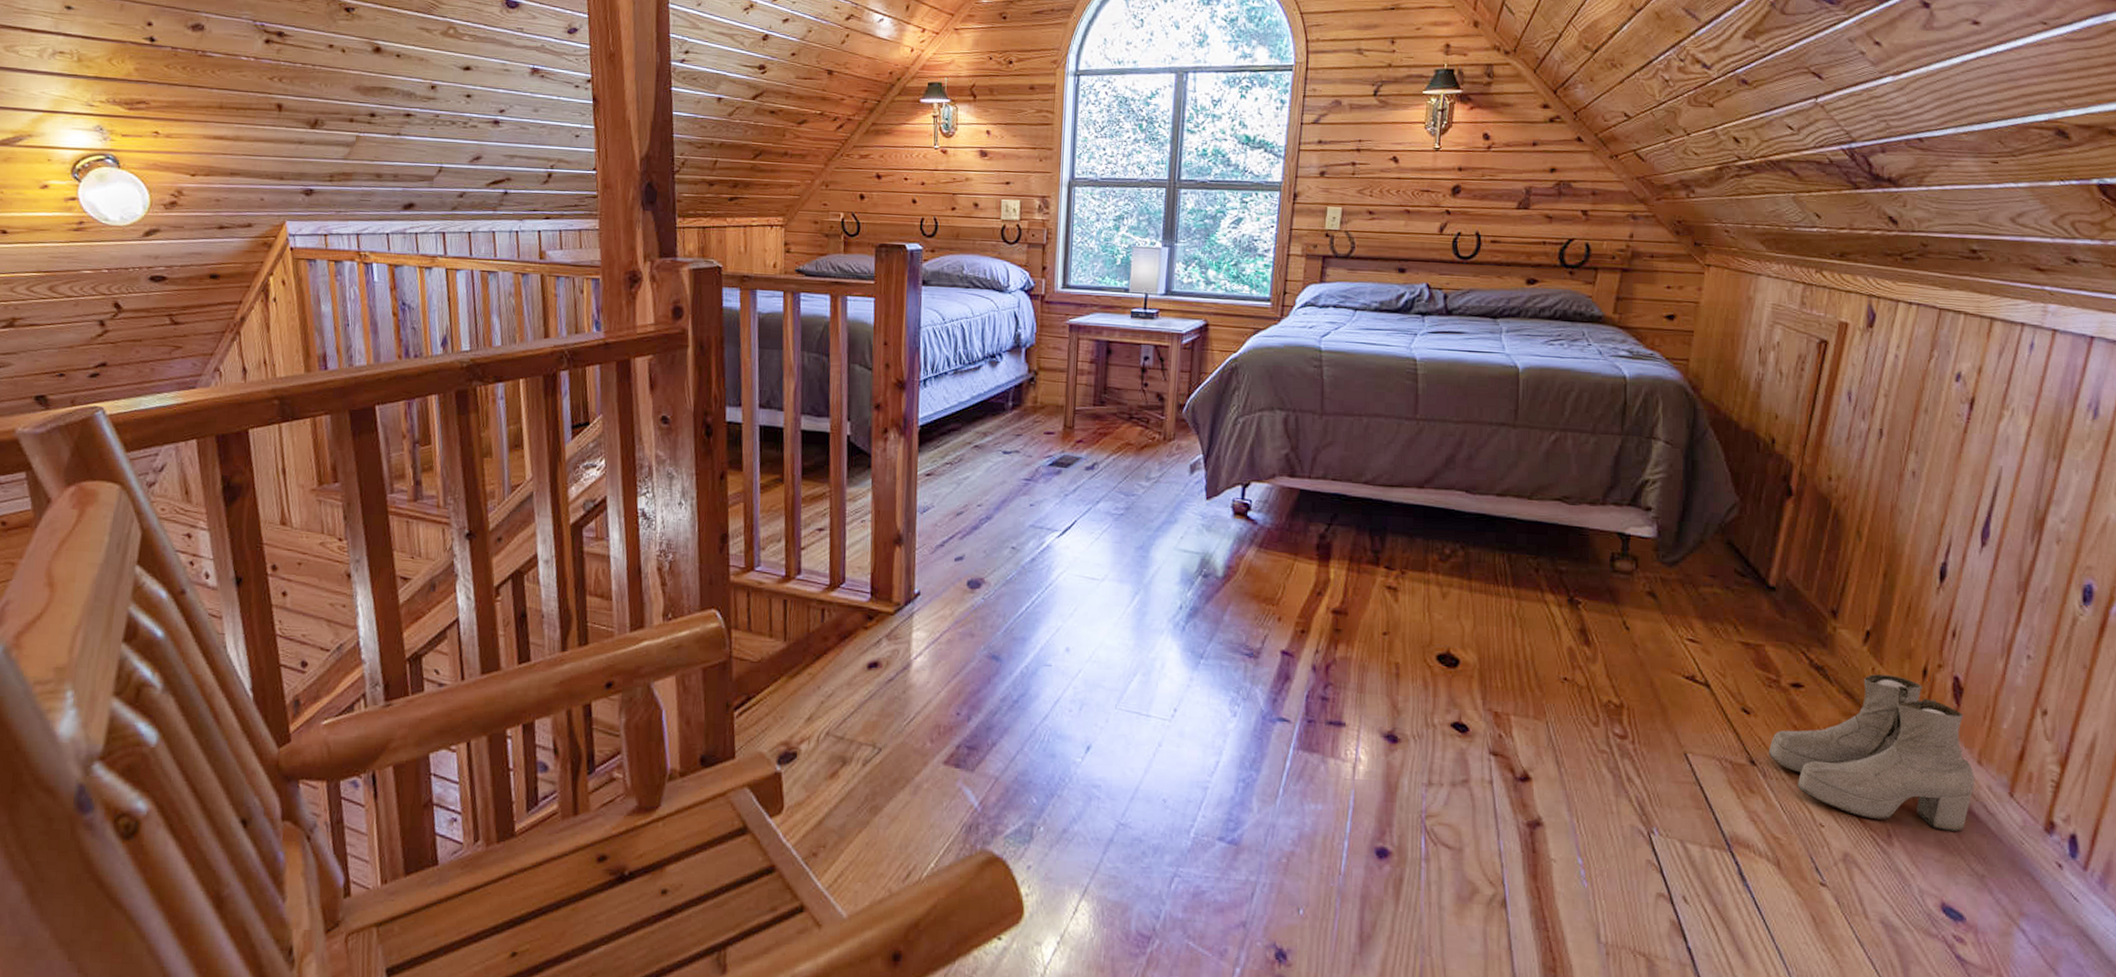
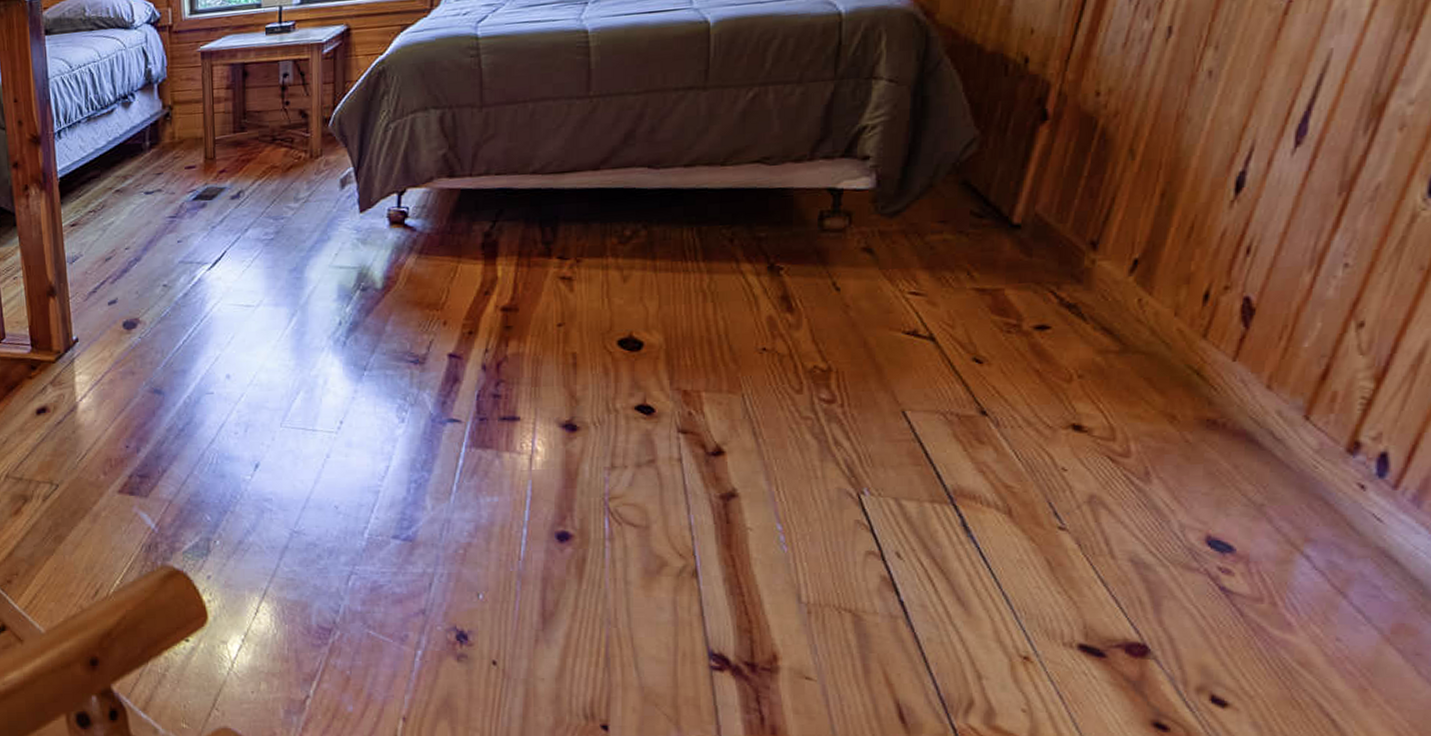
boots: present [1768,673,1975,831] -> none [1002,304,1262,462]

